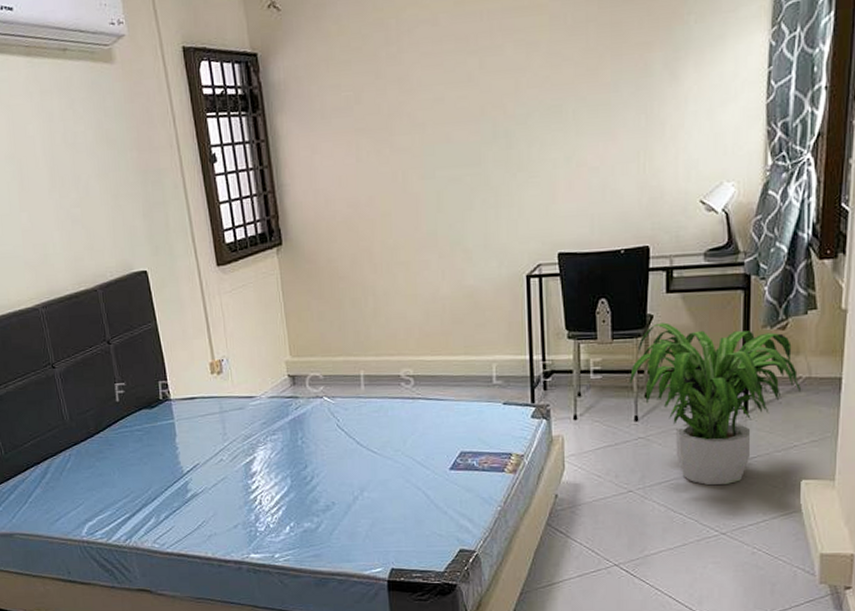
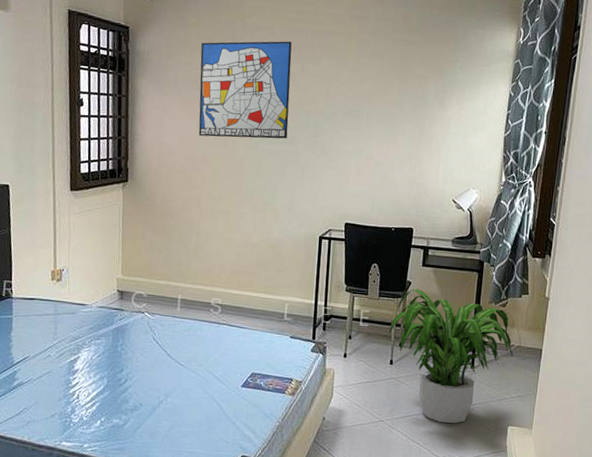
wall art: none [348,31,471,174] -> present [198,41,292,139]

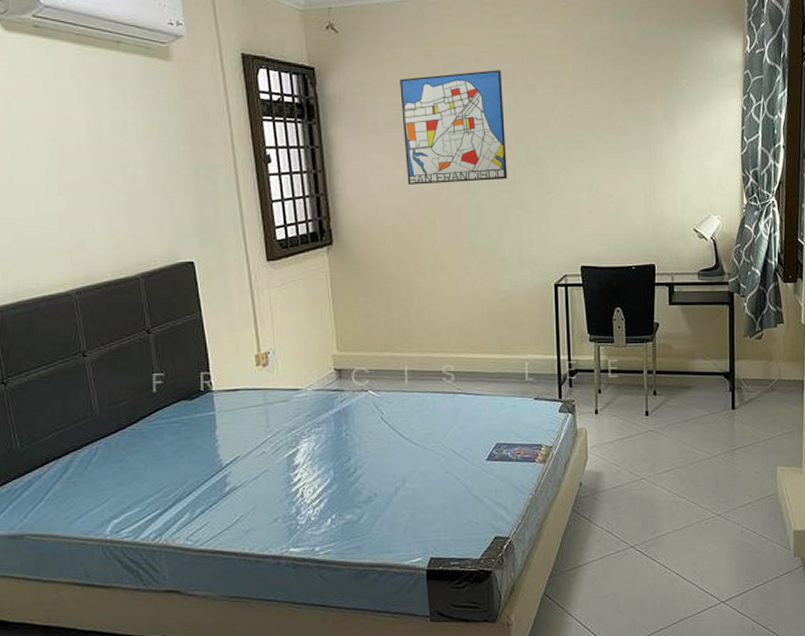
potted plant: present [388,289,514,424] -> none [640,330,775,473]

